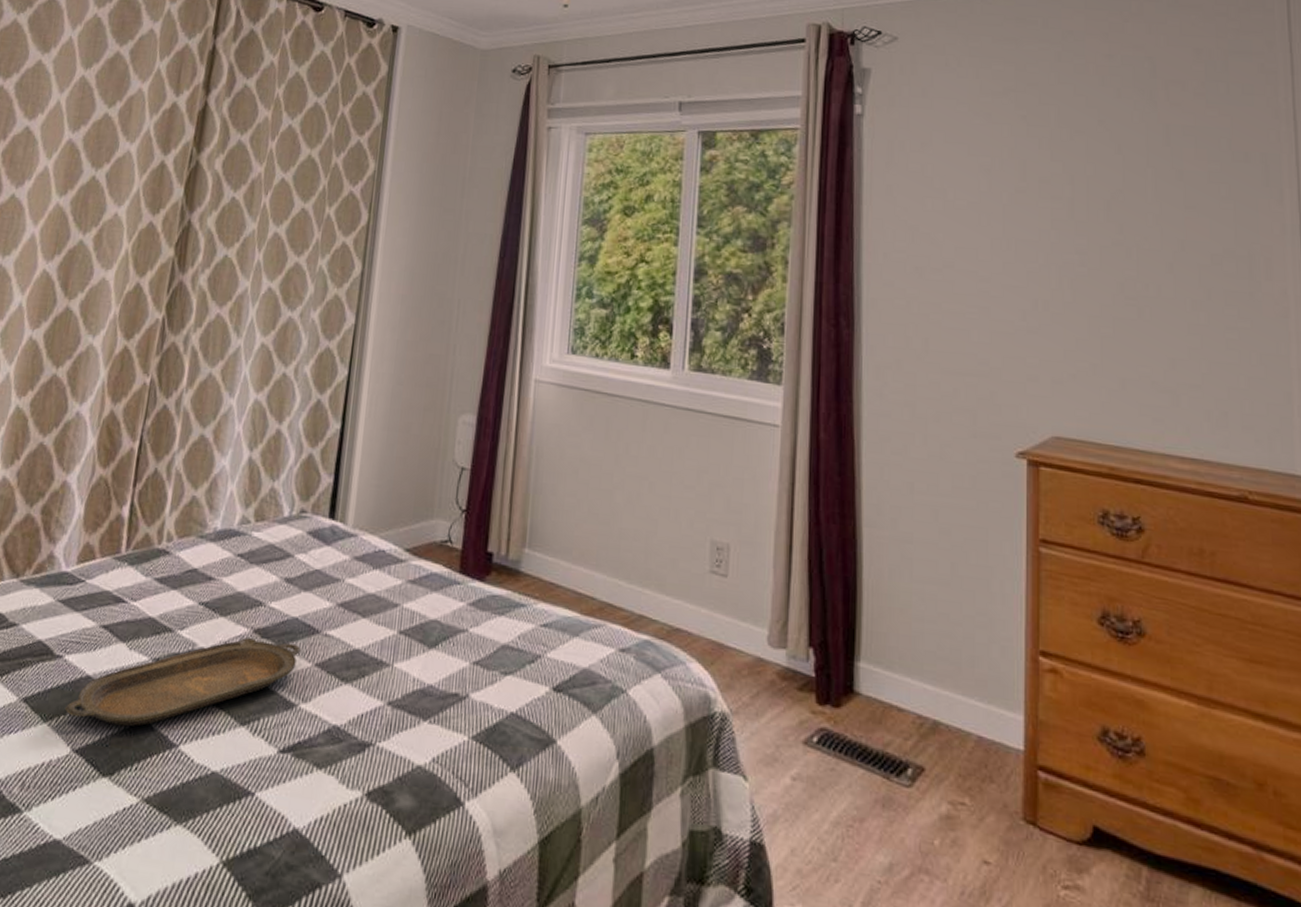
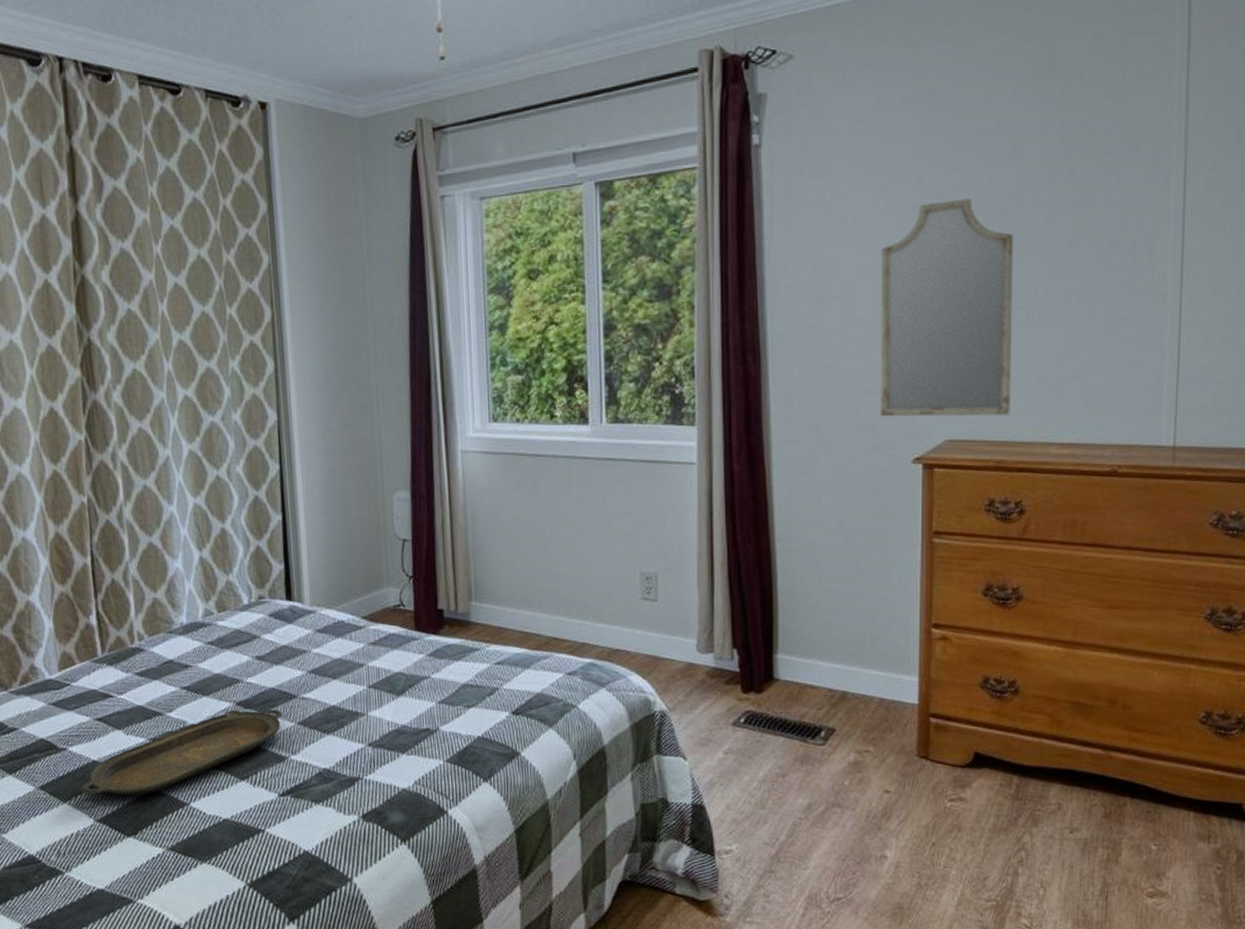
home mirror: none [980,188,1123,418] -> present [880,198,1013,417]

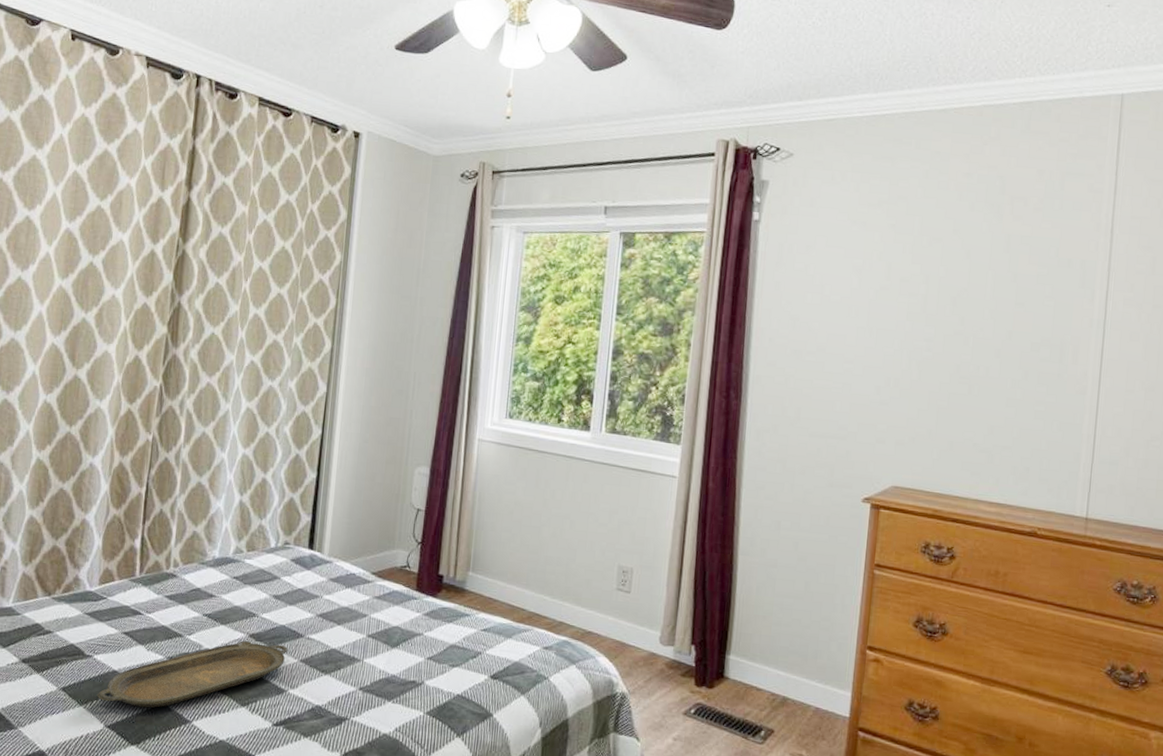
home mirror: present [880,198,1013,417] -> none [838,286,962,472]

